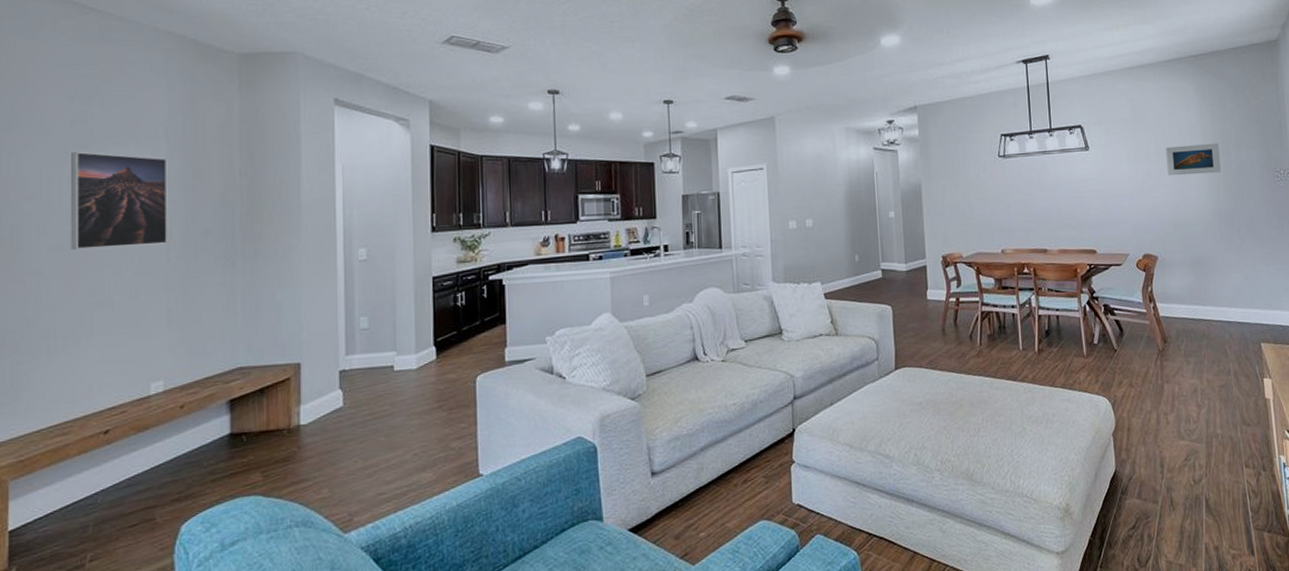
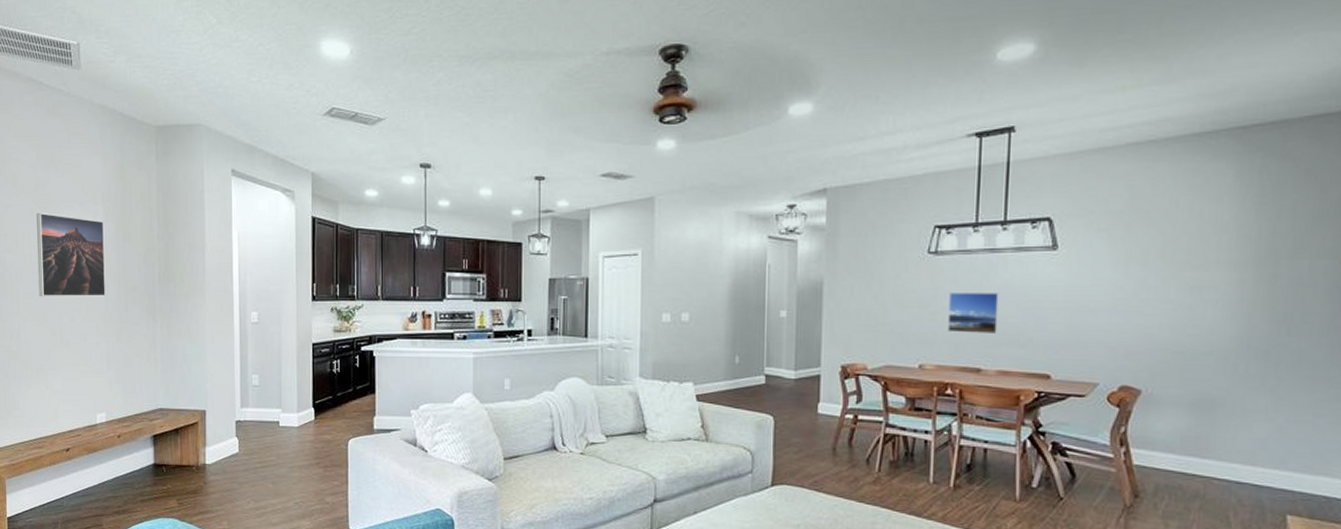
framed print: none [1017,186,1055,221] -> present [948,292,999,333]
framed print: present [1165,142,1221,176] -> none [1173,247,1263,289]

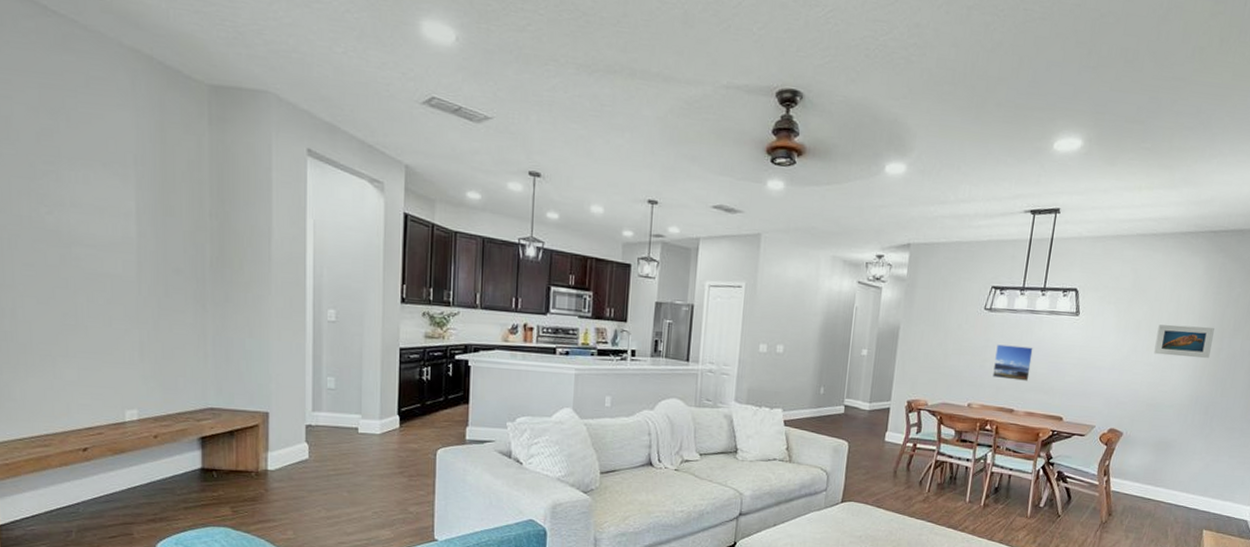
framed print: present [36,212,106,297] -> none [39,167,139,277]
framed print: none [1173,247,1263,289] -> present [1154,324,1215,359]

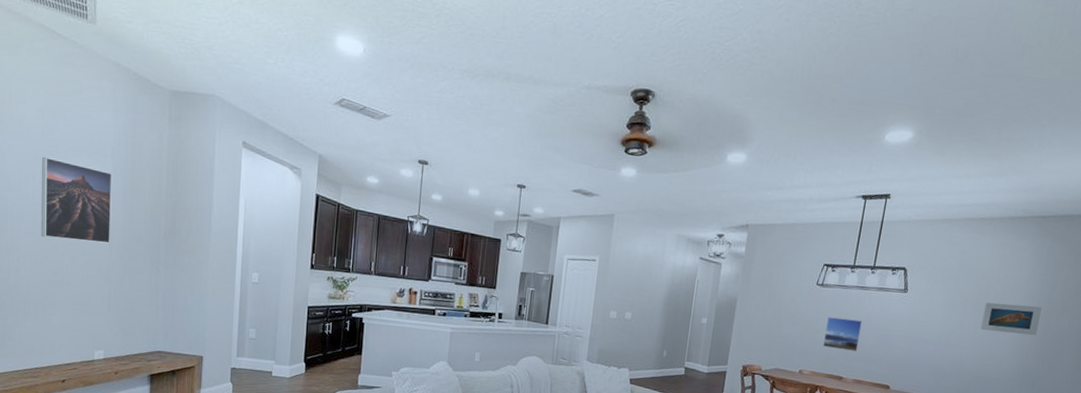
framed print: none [39,167,139,277] -> present [40,156,112,244]

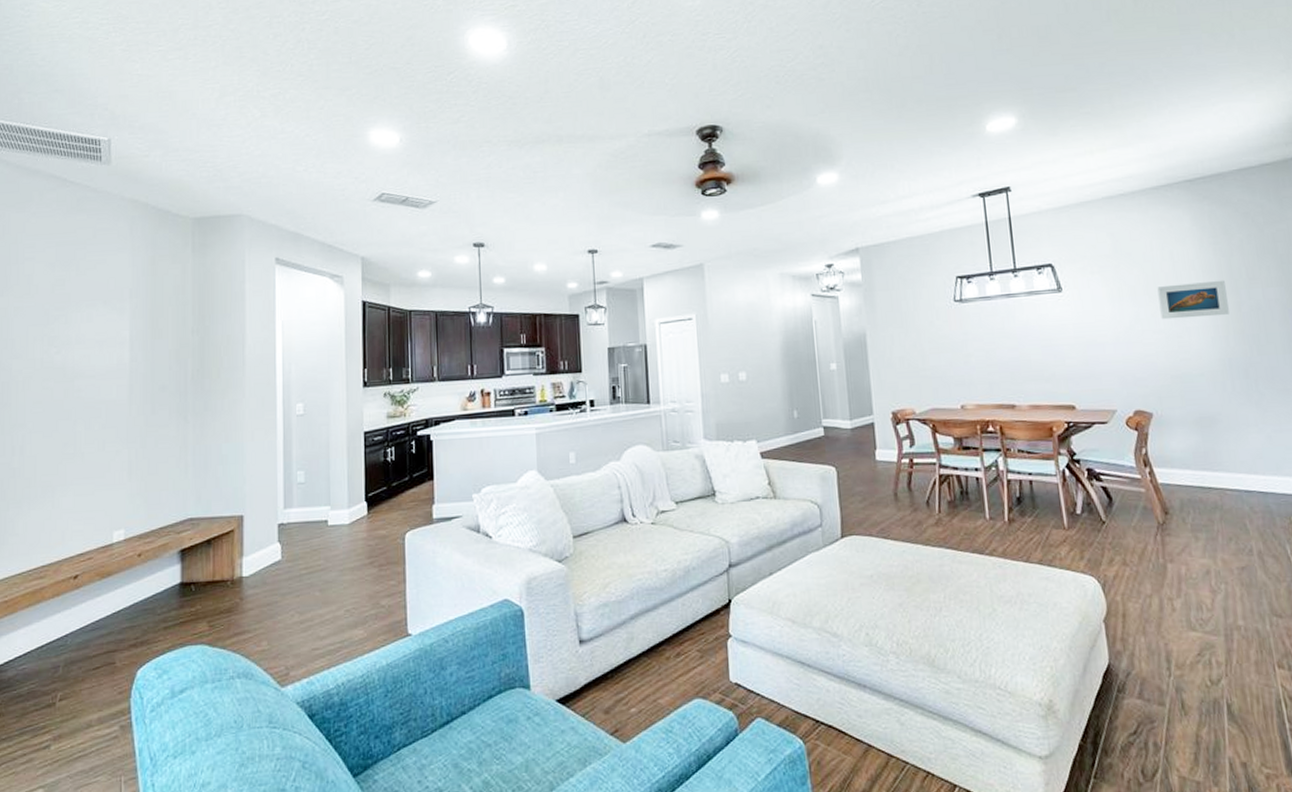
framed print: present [40,156,112,244] -> none [49,313,131,405]
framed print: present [823,317,863,351] -> none [978,333,1024,373]

